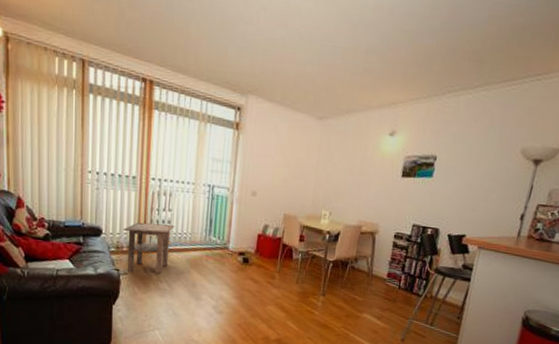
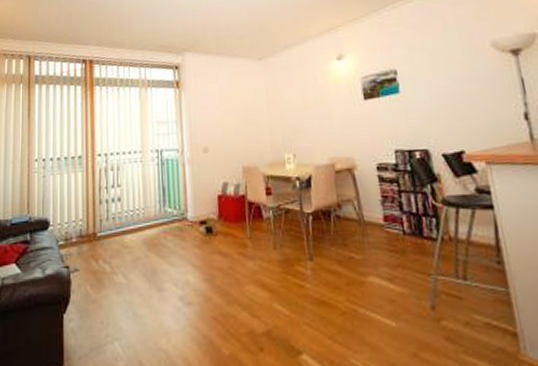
side table: present [123,222,175,273] -> none [71,202,126,268]

